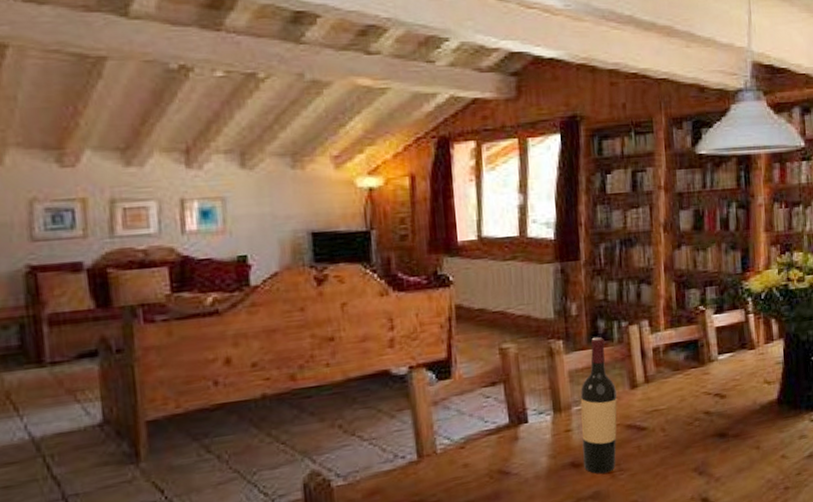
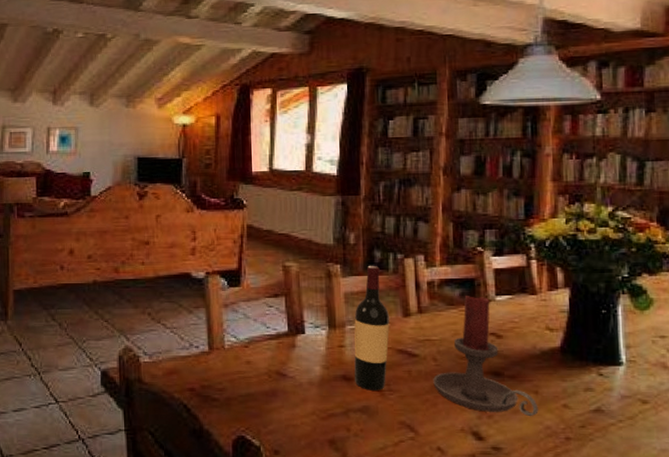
candle holder: none [662,357,760,476] -> present [433,295,539,417]

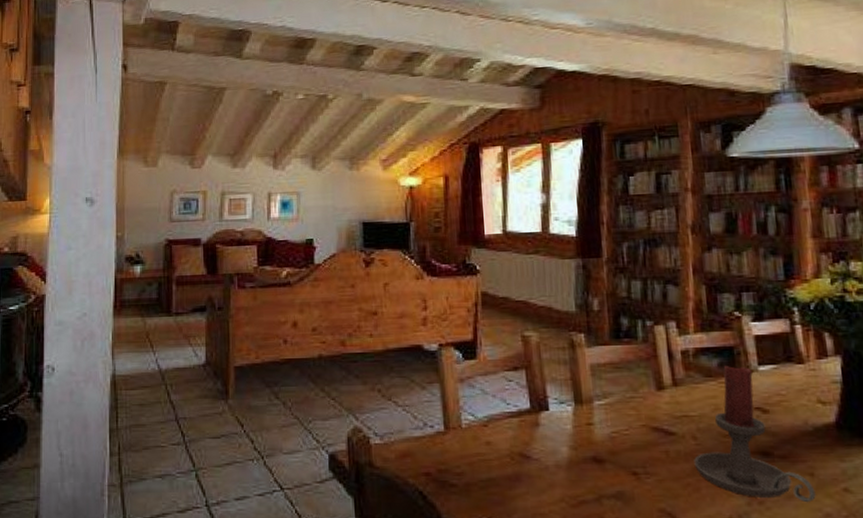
wine bottle: present [354,265,390,390] -> none [602,333,642,474]

